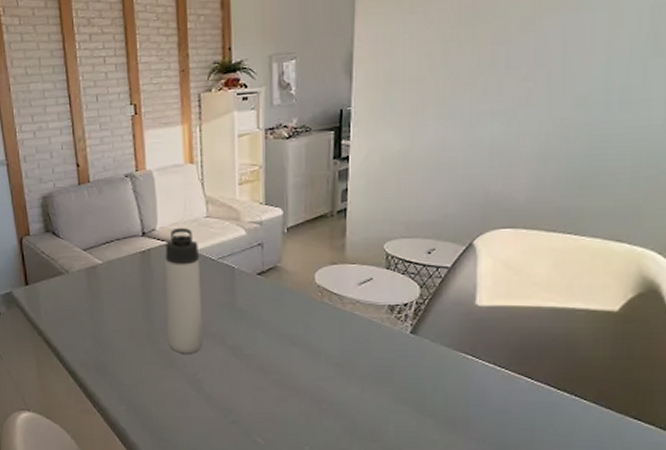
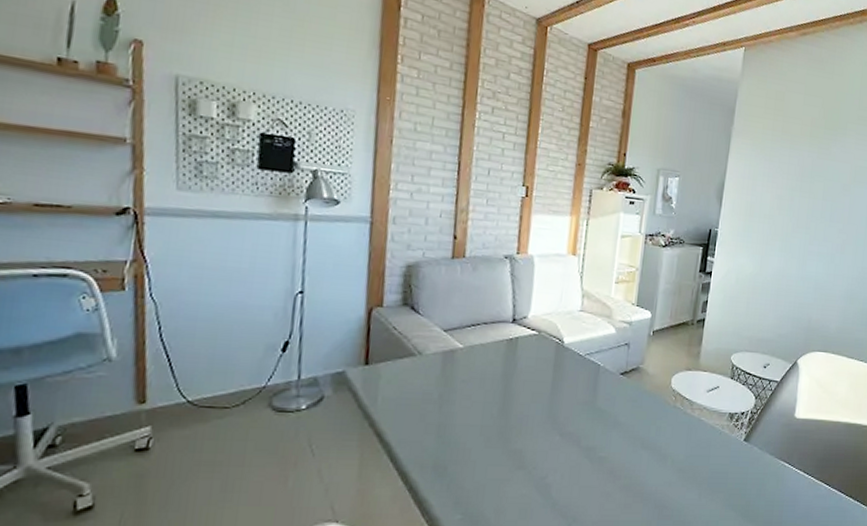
thermos bottle: present [165,227,204,354] -> none [521,318,568,455]

